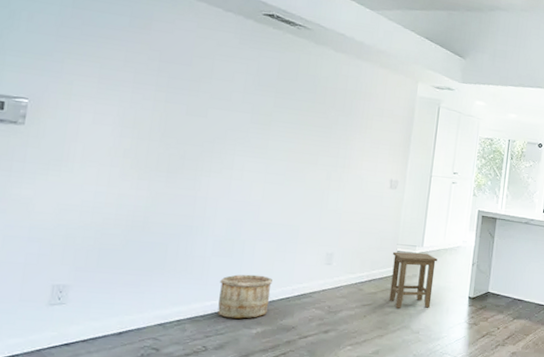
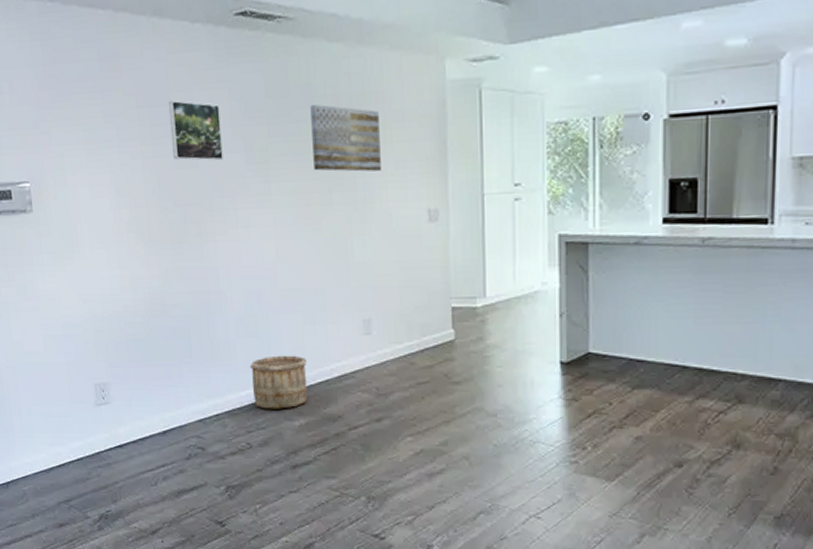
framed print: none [185,63,236,116] -> present [168,101,223,161]
wall art: none [307,91,365,147] -> present [310,105,381,172]
stool: present [389,251,437,308] -> none [445,306,508,385]

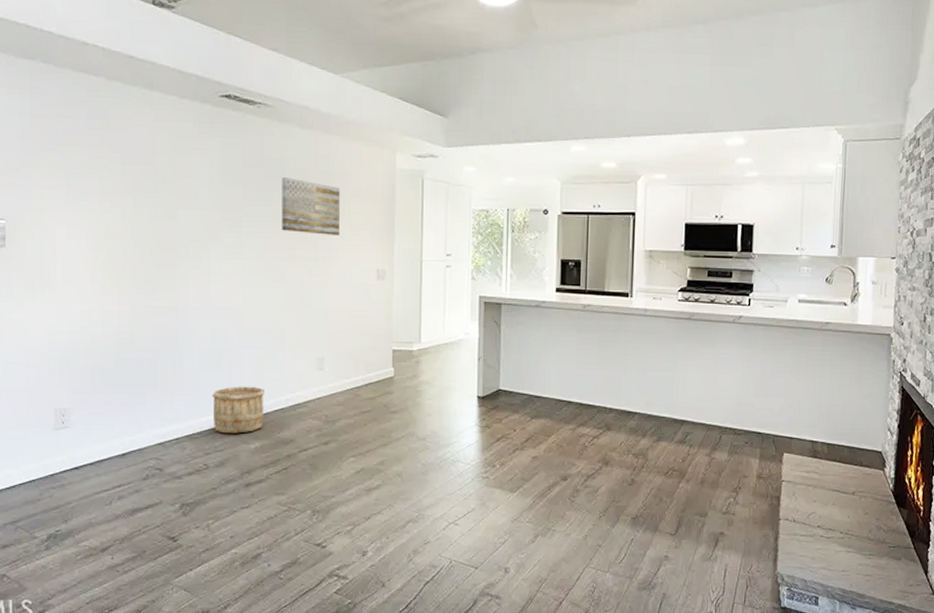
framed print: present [168,101,223,161] -> none [152,161,200,216]

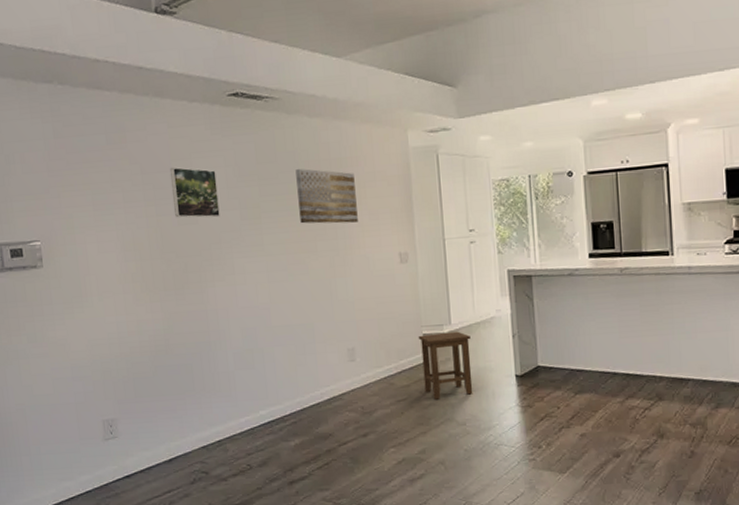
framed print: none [152,161,200,216] -> present [169,167,220,218]
wooden bucket: present [212,386,264,434] -> none [248,383,301,433]
stool: none [387,350,438,414] -> present [418,331,473,400]

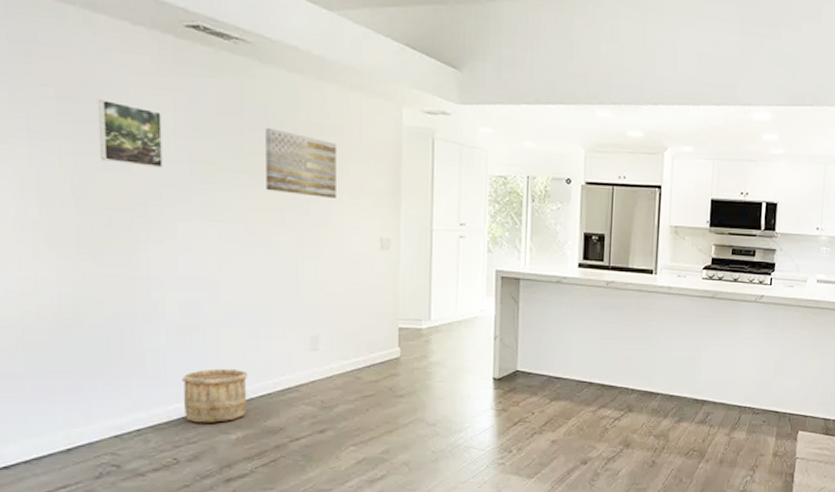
wooden bucket: none [248,383,301,433] -> present [182,368,247,423]
stool: present [418,331,473,400] -> none [392,328,450,398]

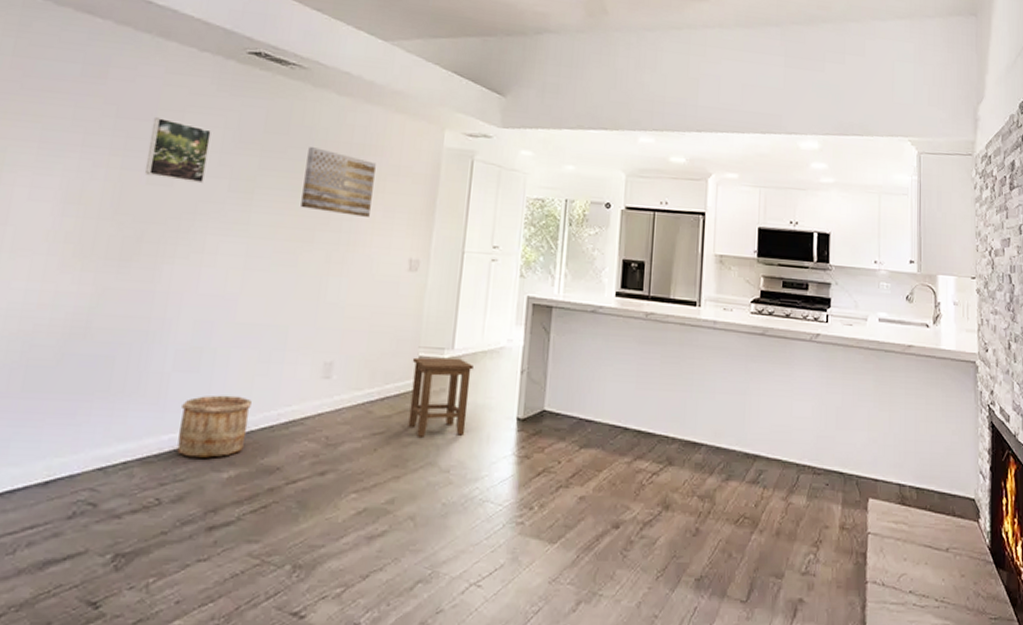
stool: none [392,328,450,398] -> present [408,357,473,437]

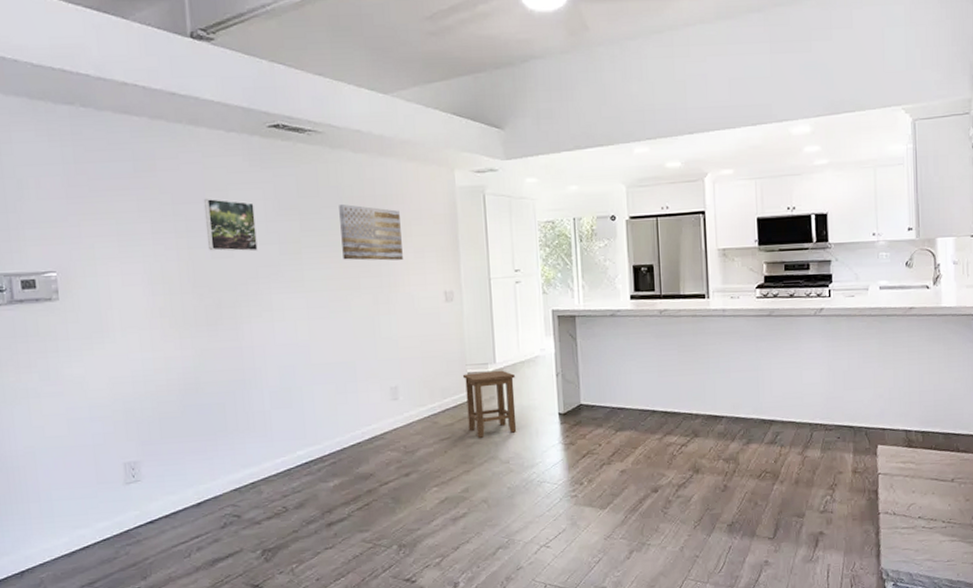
wooden bucket: present [177,395,252,458] -> none [285,422,341,474]

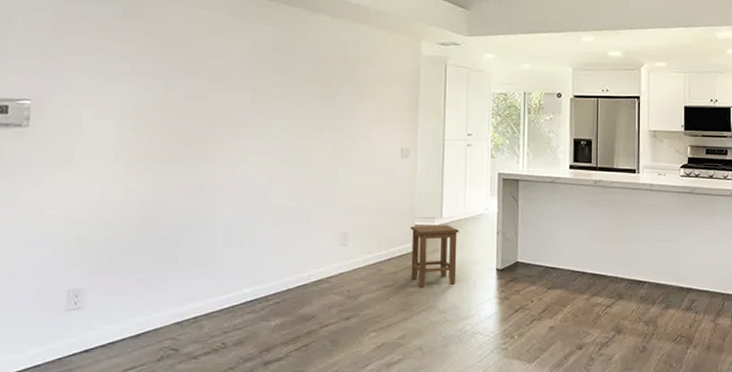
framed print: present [203,199,258,252] -> none [183,46,232,97]
wall art: present [339,204,403,261] -> none [310,62,367,116]

